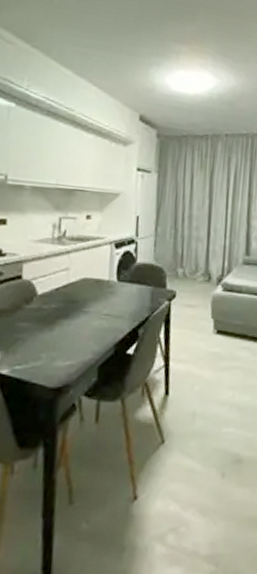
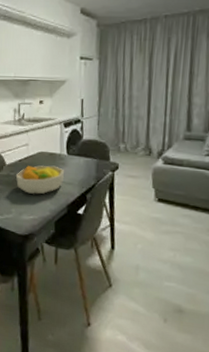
fruit bowl: none [49,295,113,333] -> present [15,165,64,195]

